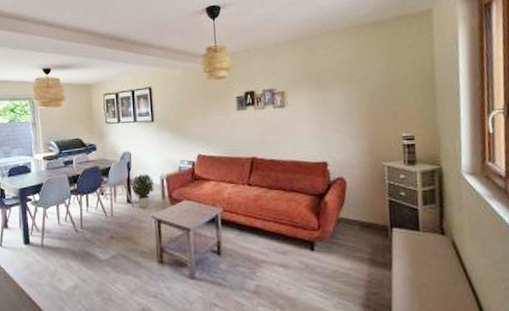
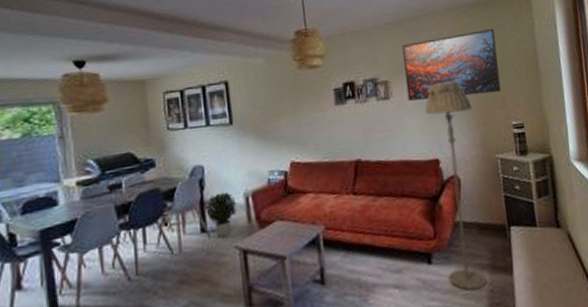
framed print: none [299,46,394,110] -> present [402,28,502,101]
floor lamp: none [316,95,365,278] -> present [424,82,487,291]

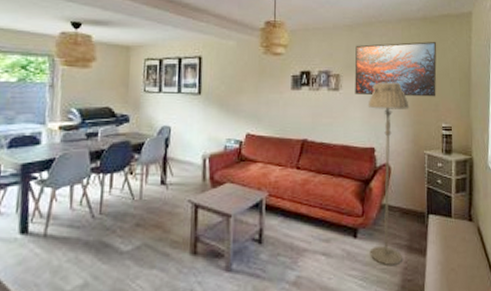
potted plant: present [205,192,237,239] -> none [167,152,195,192]

